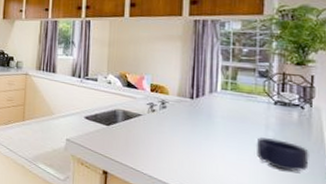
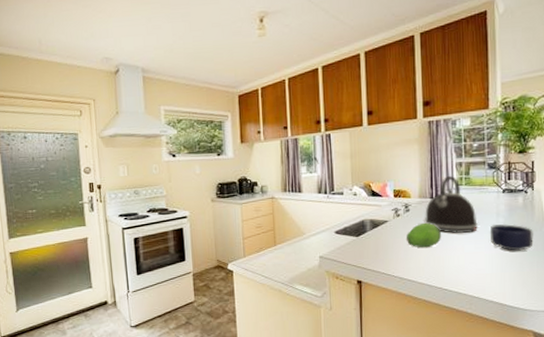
fruit: none [159,122,199,150] -> present [406,222,441,248]
kettle: none [181,77,243,142] -> present [424,175,478,233]

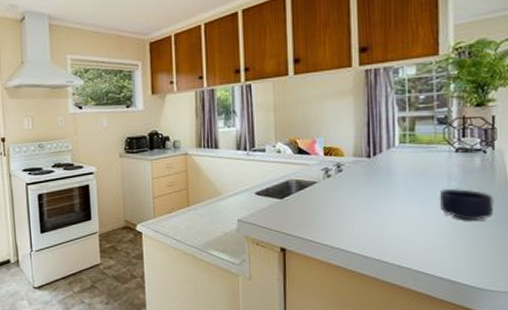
fruit: present [406,222,441,248] -> none [337,185,380,214]
kettle: present [424,175,478,233] -> none [359,131,424,198]

